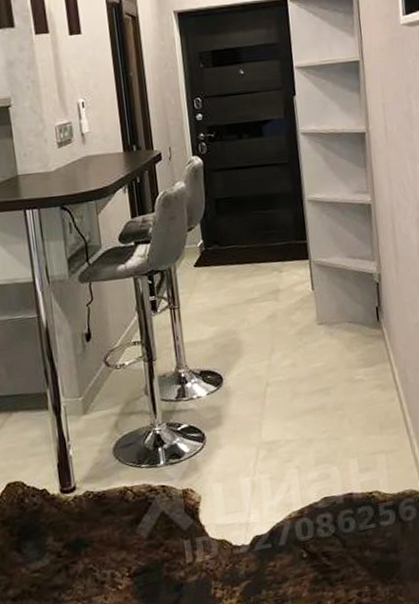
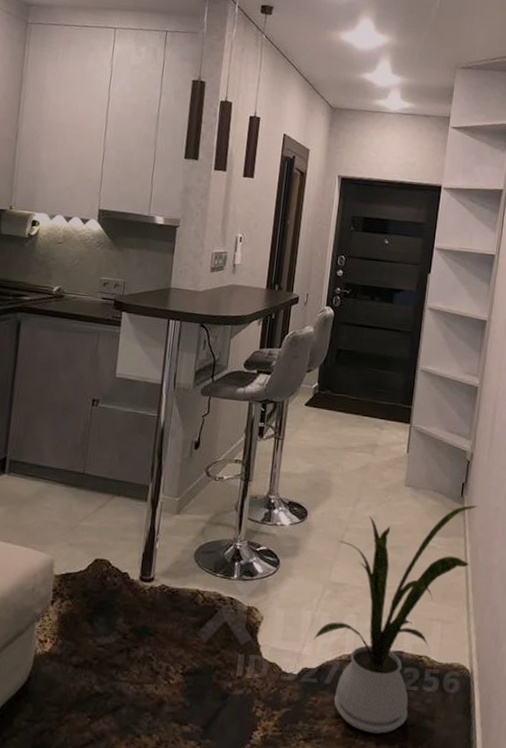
house plant: none [258,327,401,583] -> present [313,505,478,734]

